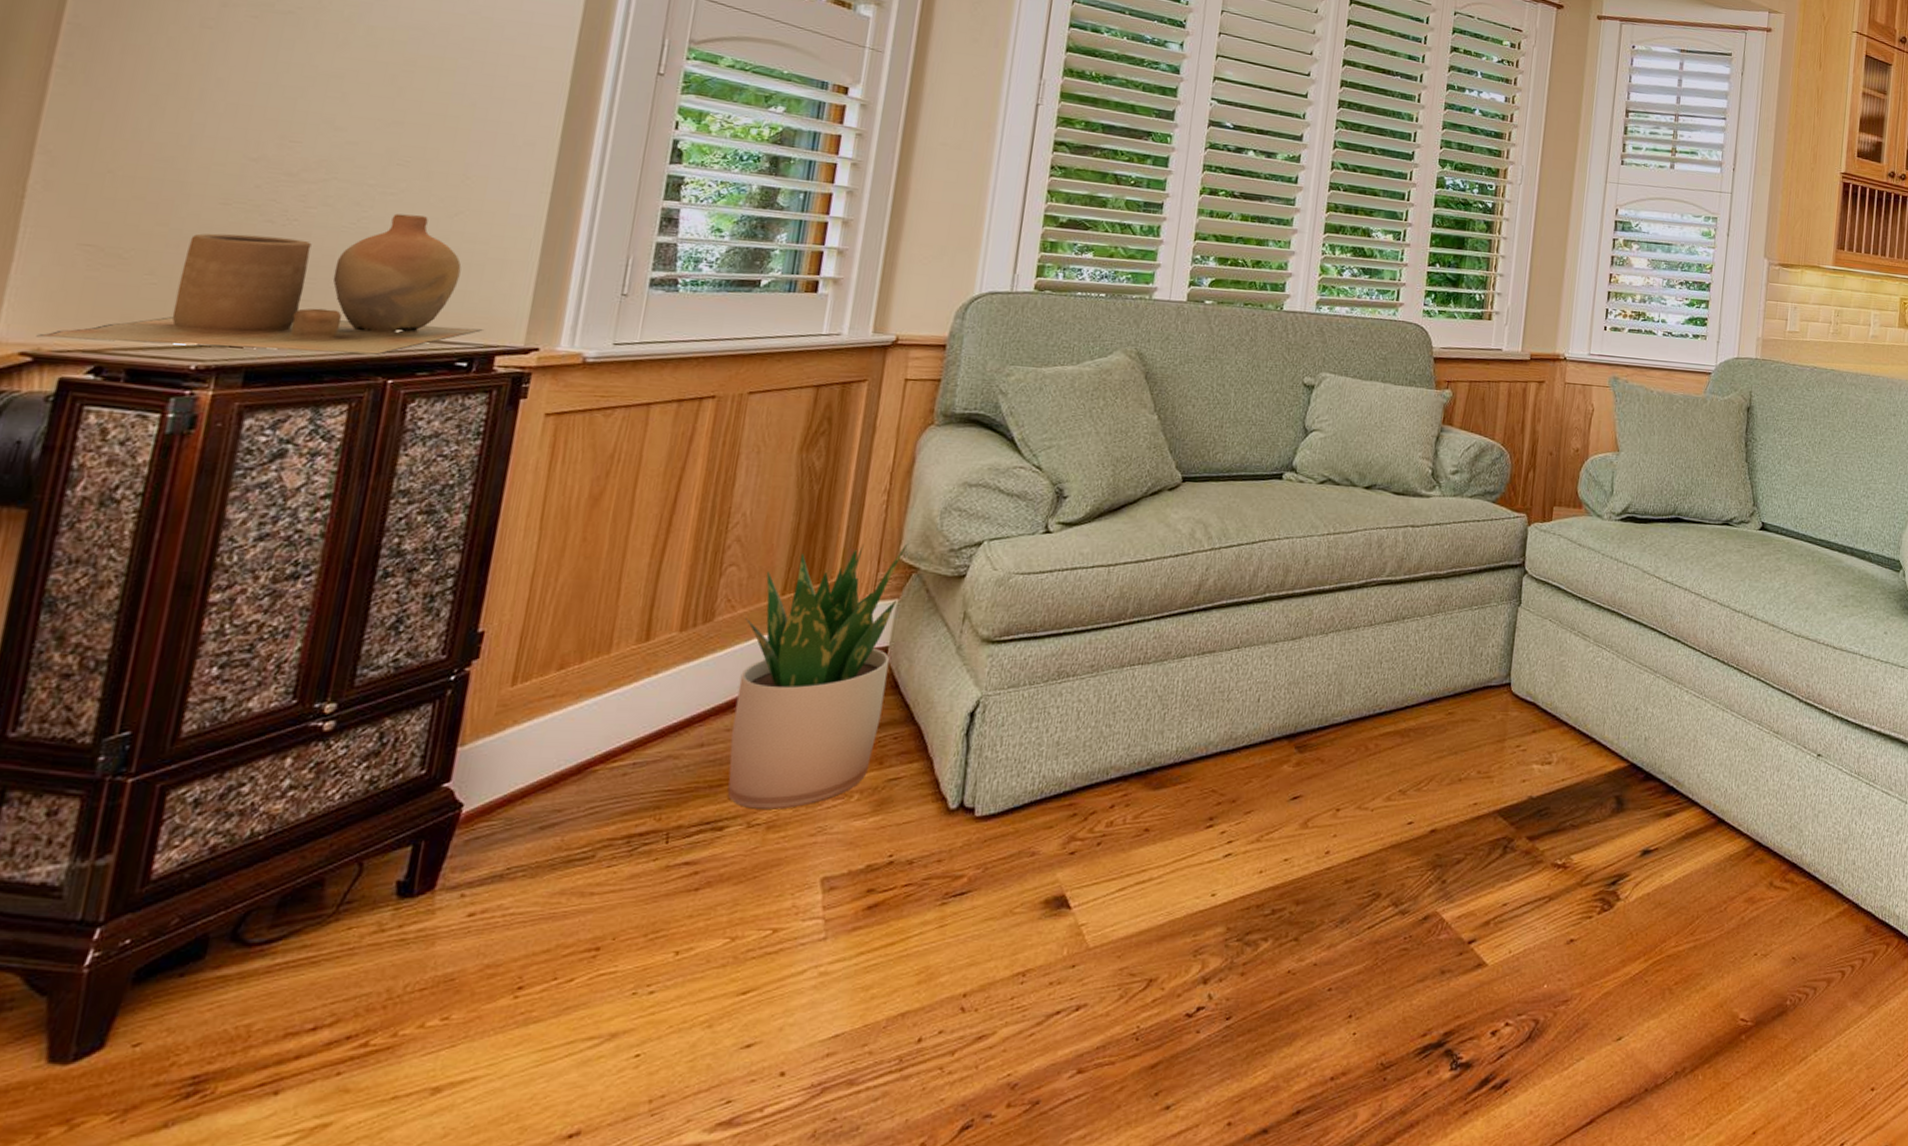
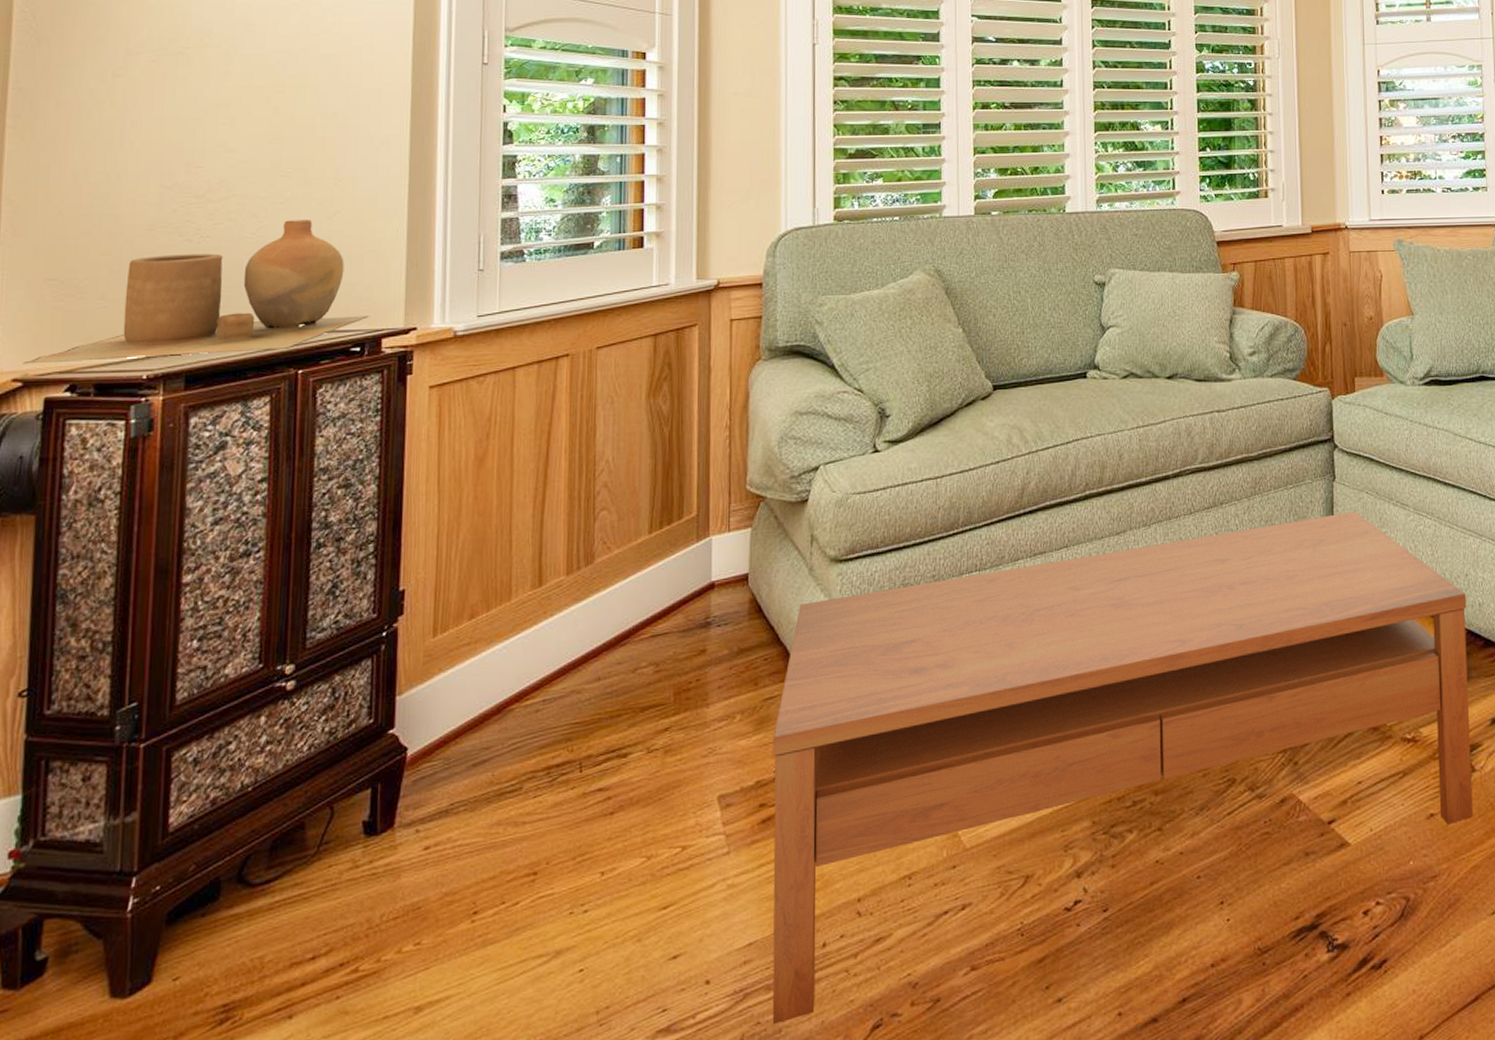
planter: present [727,543,908,810] -> none [621,474,753,735]
coffee table: none [850,638,1634,1122] -> present [772,512,1473,1025]

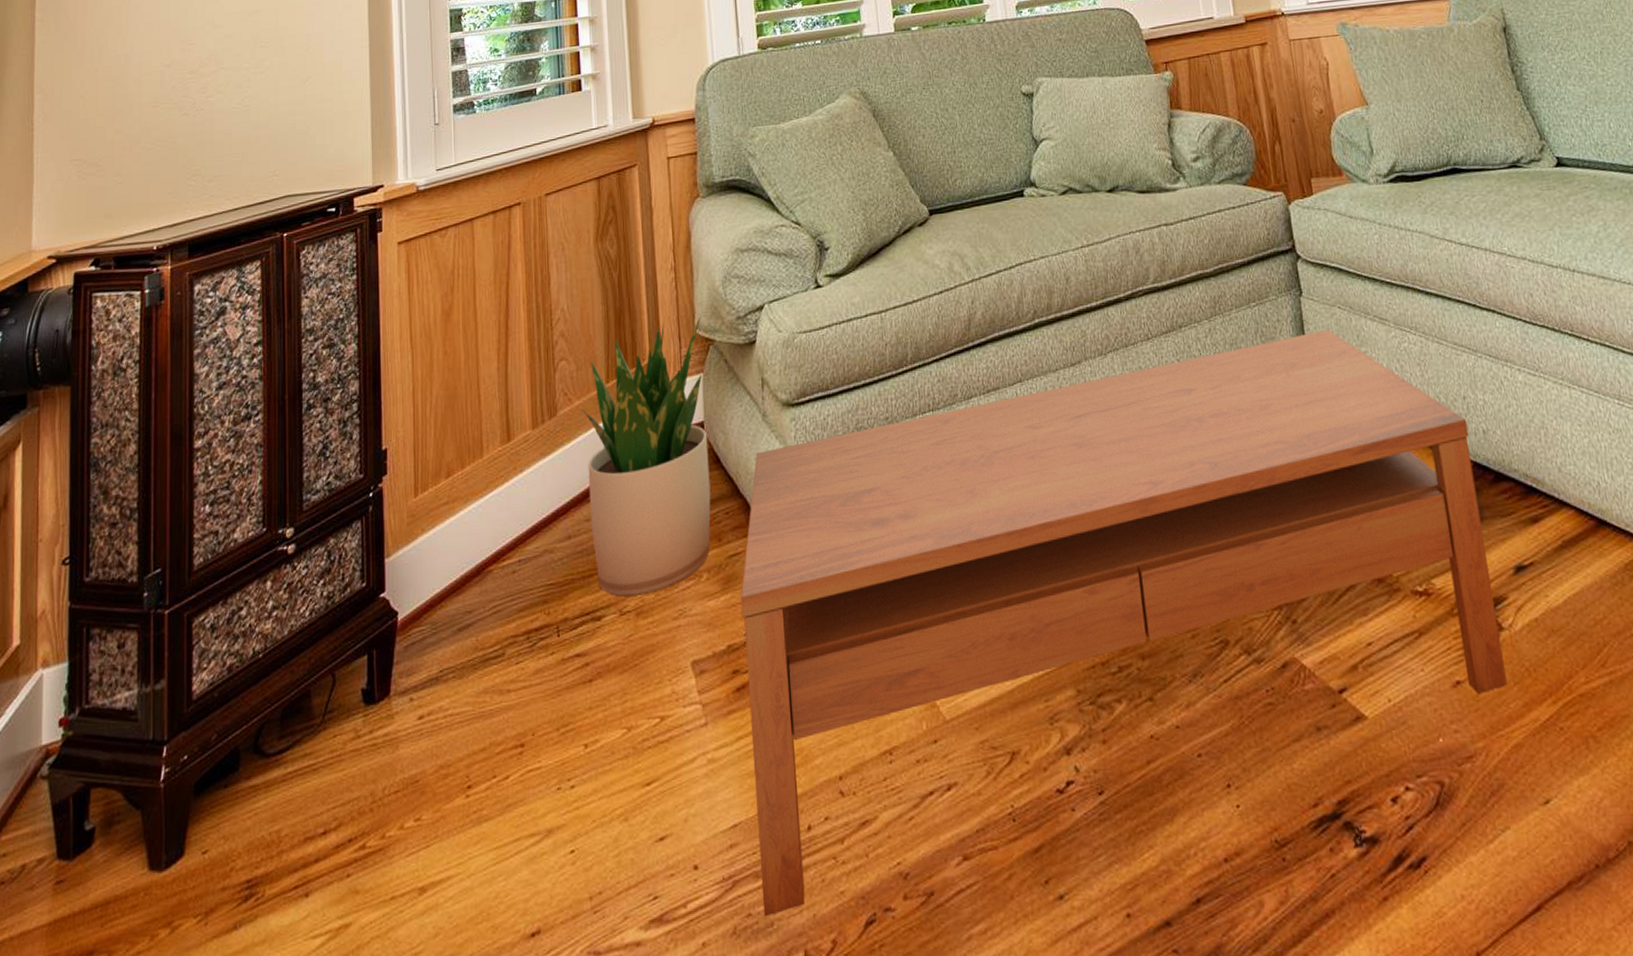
vase: present [23,220,369,364] -> none [56,86,342,242]
planter: none [621,474,753,735] -> present [582,316,711,597]

